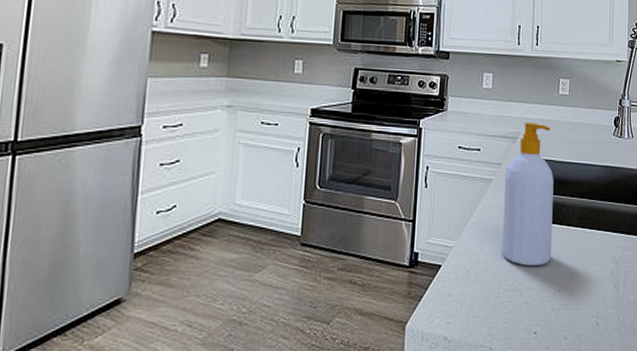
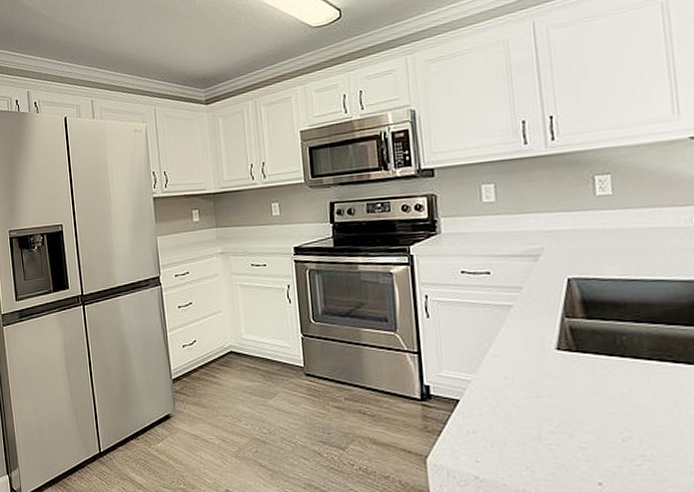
soap bottle: present [502,122,554,266] -> none [528,235,612,405]

